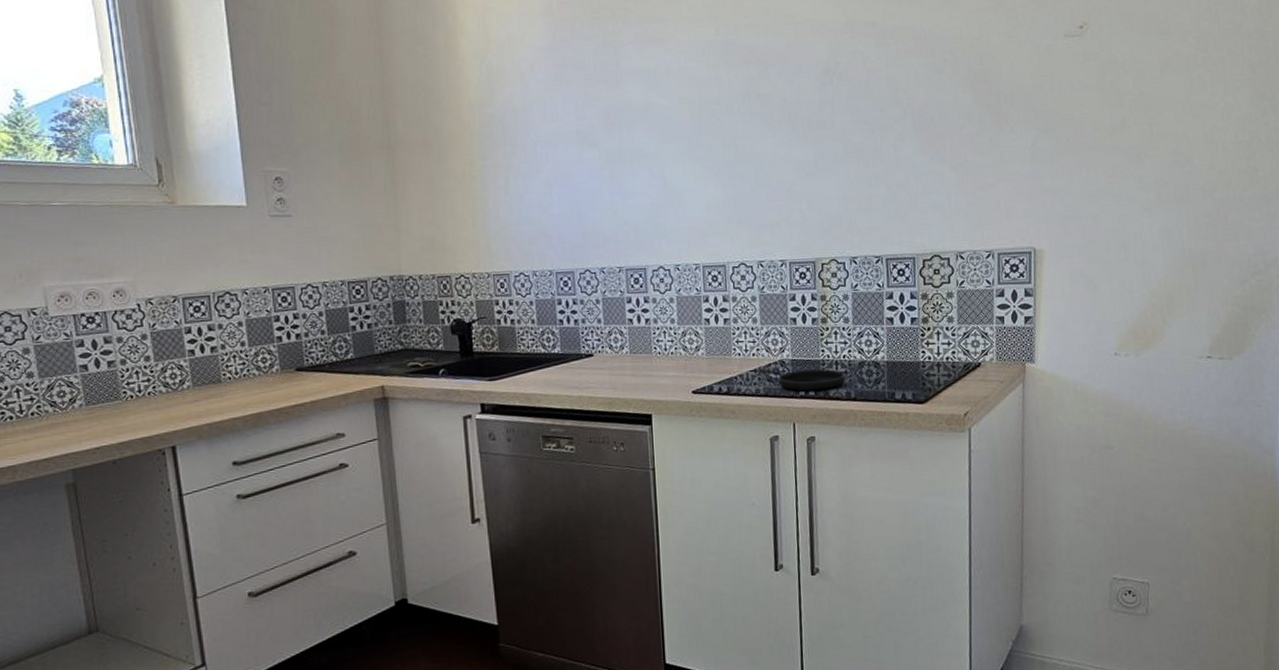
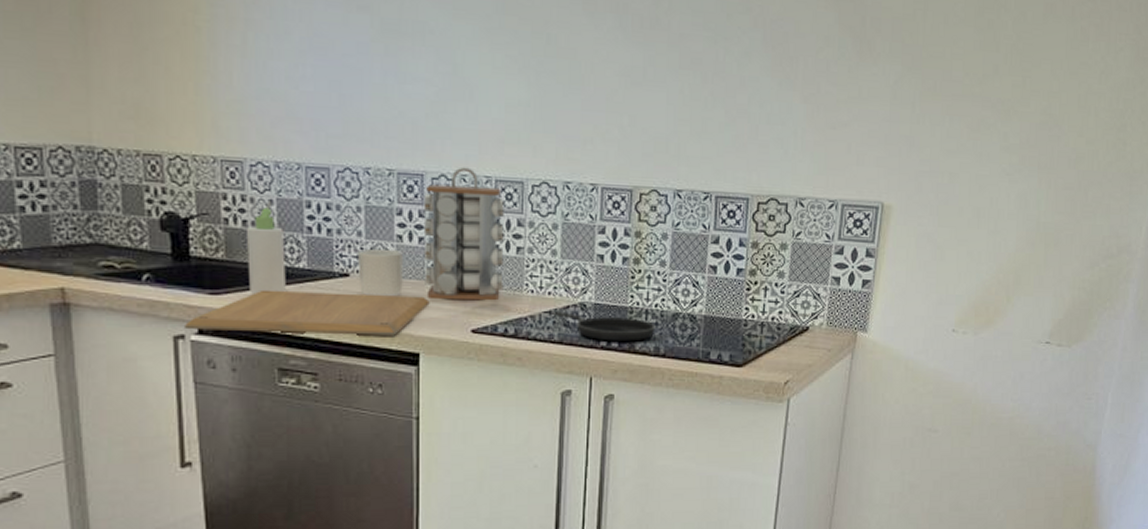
chopping board: none [471,367,657,411] -> present [185,289,430,336]
bottle: none [513,302,545,378] -> present [245,201,286,294]
mug: none [599,331,635,371] -> present [358,248,403,297]
spice rack: none [647,258,716,369] -> present [423,167,504,302]

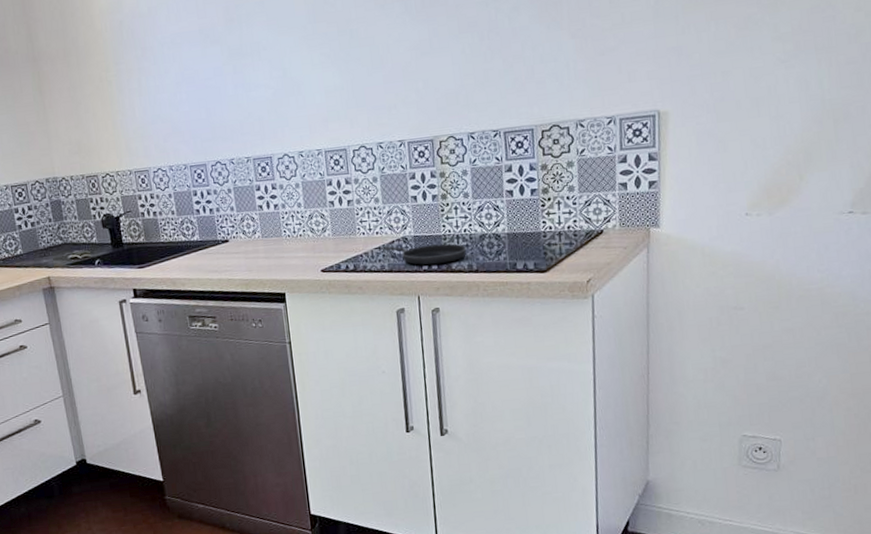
chopping board: present [185,289,430,336] -> none [125,249,288,296]
bottle: present [245,201,286,294] -> none [156,195,187,264]
mug: present [358,248,403,297] -> none [233,217,268,255]
spice rack: present [423,167,504,302] -> none [274,145,341,251]

